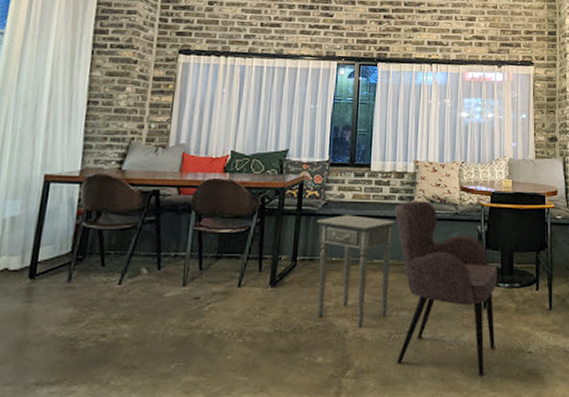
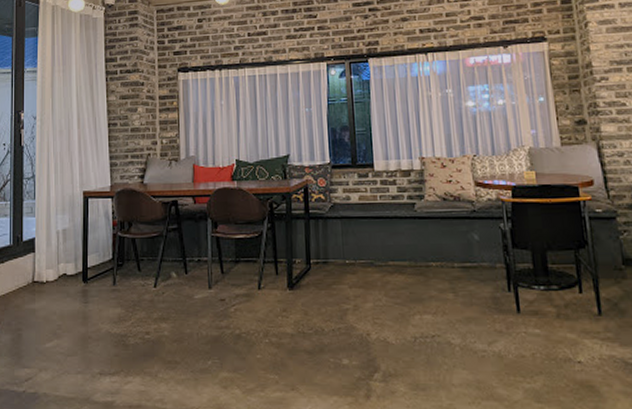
side table: present [316,215,395,327] -> none [325,216,409,330]
armchair: present [394,201,497,376] -> none [404,199,536,386]

